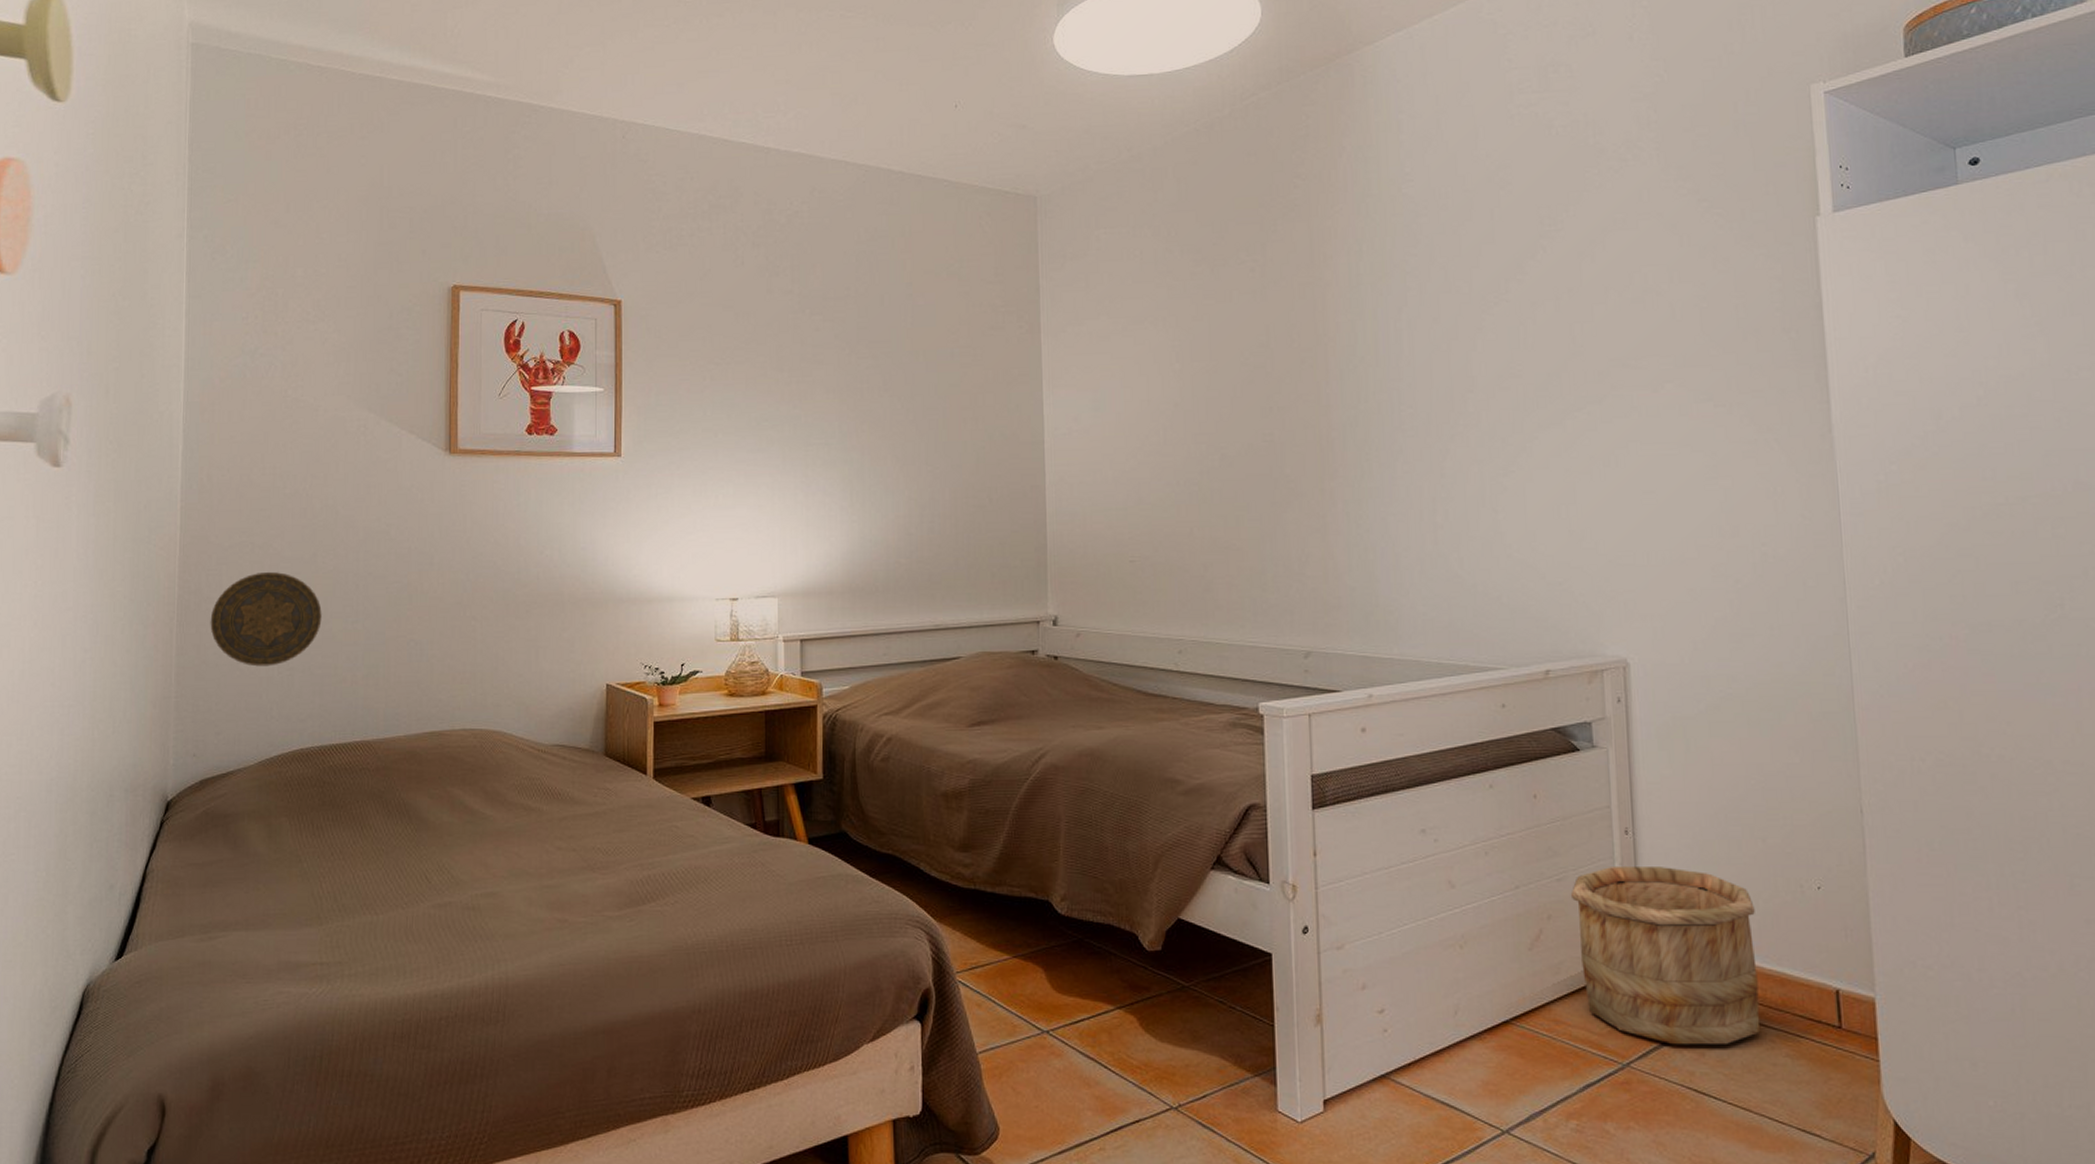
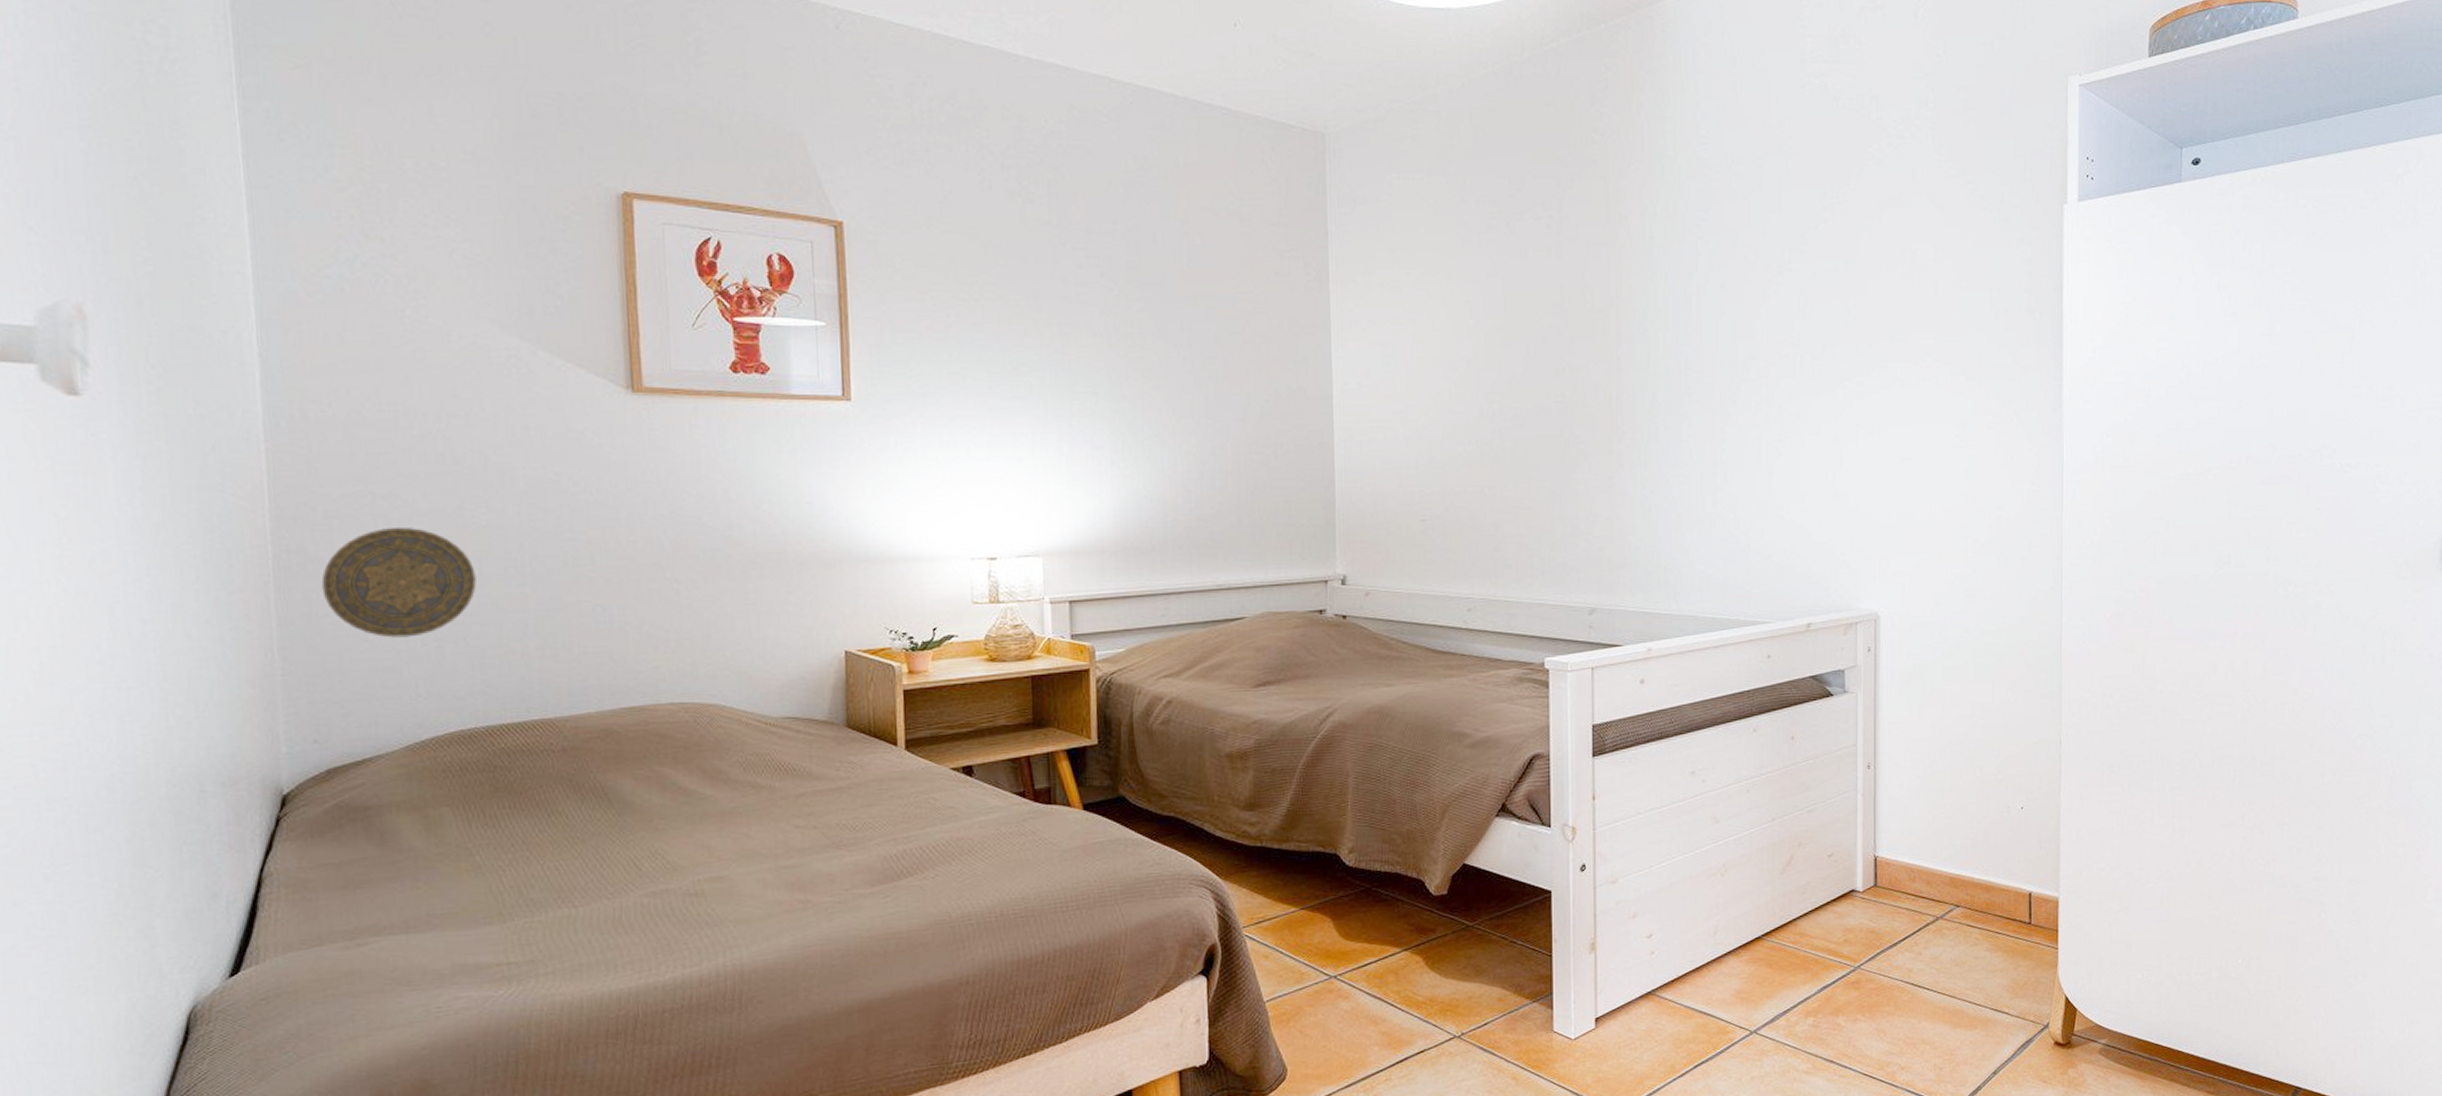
wooden bucket: present [1570,867,1760,1045] -> none [1818,796,1970,948]

